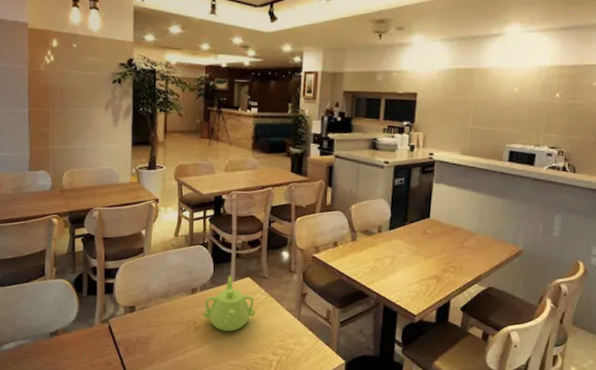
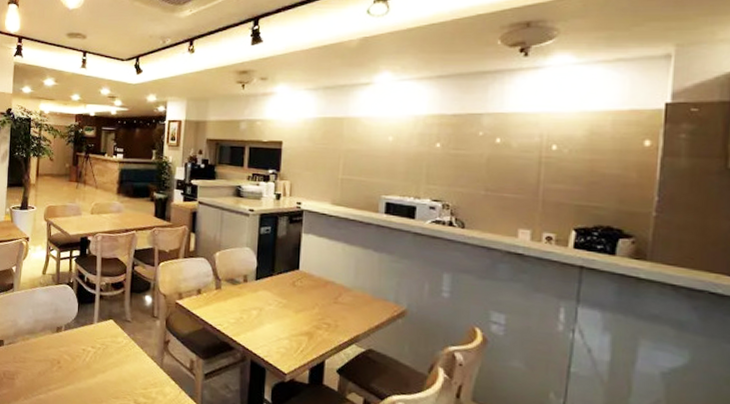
teapot: present [203,275,256,332] -> none [67,316,118,374]

